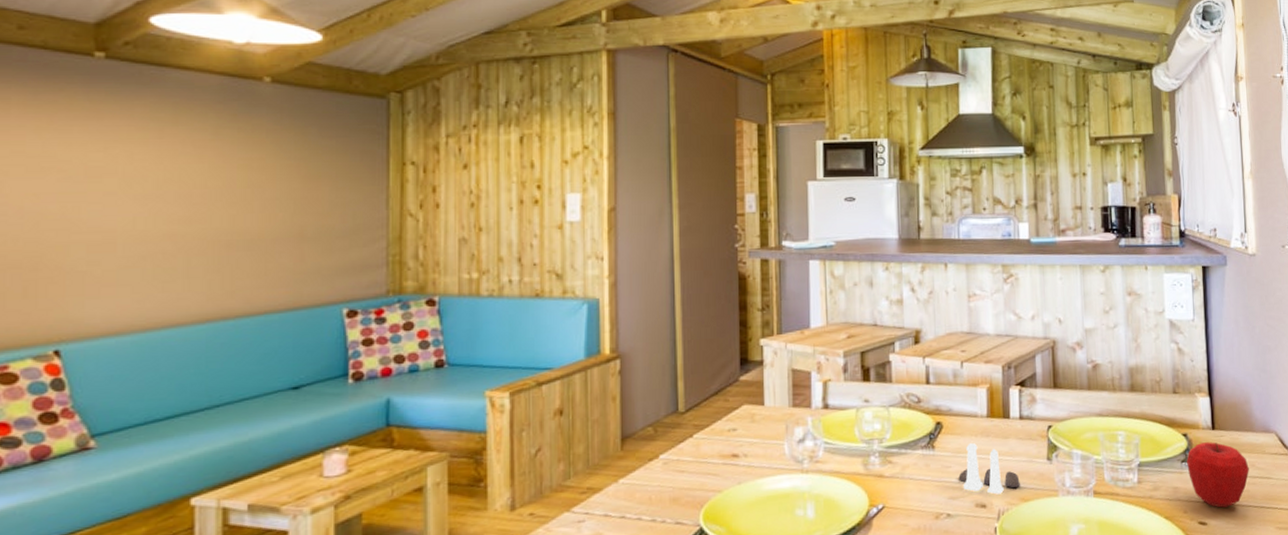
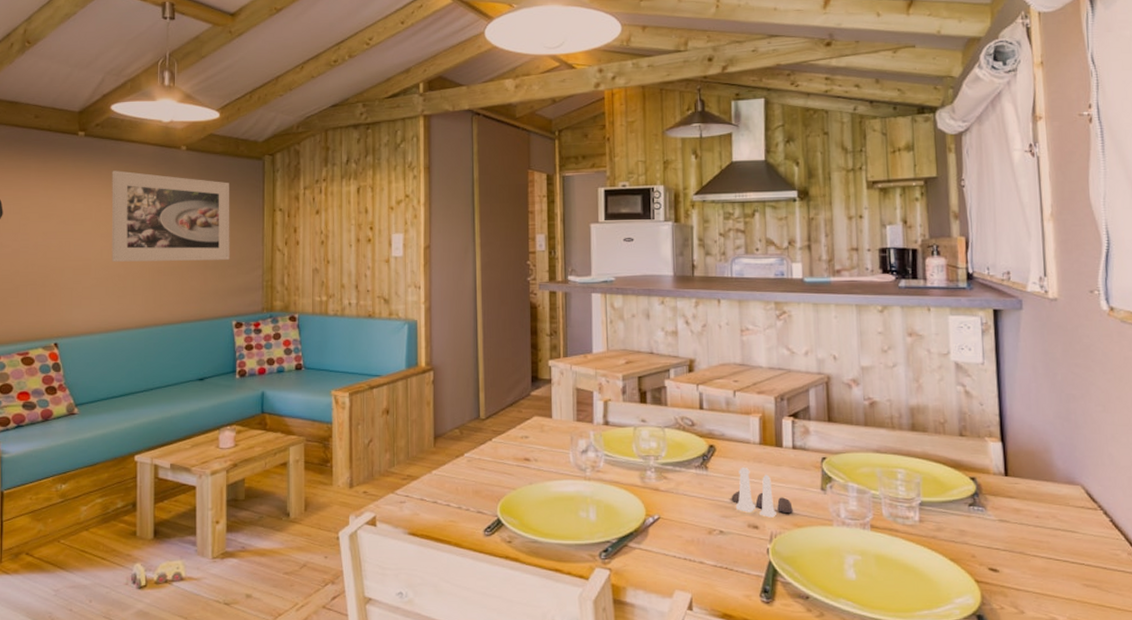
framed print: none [151,108,339,234] -> present [111,170,230,262]
apple: present [1187,442,1249,508] -> none [975,488,1050,557]

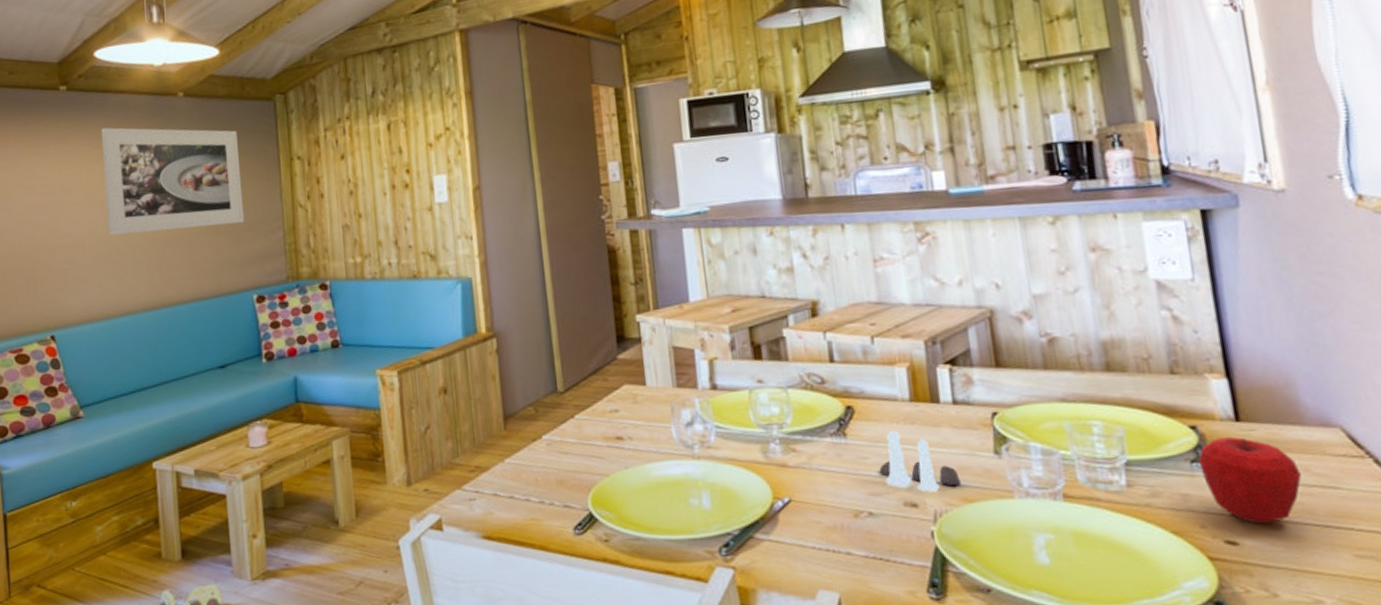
apple: none [975,488,1050,557] -> present [1199,437,1302,524]

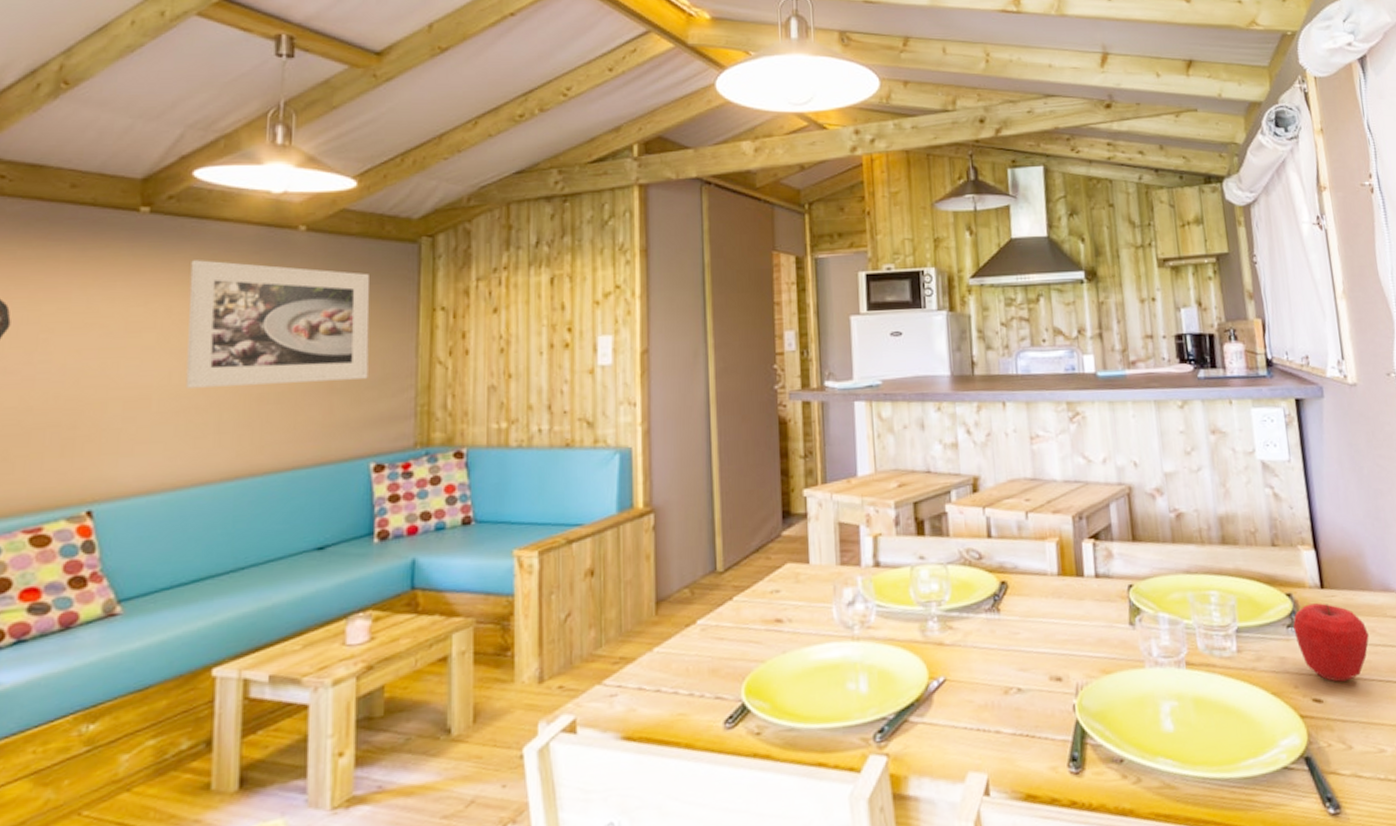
salt and pepper shaker set: present [879,430,961,493] -> none [1028,604,1100,666]

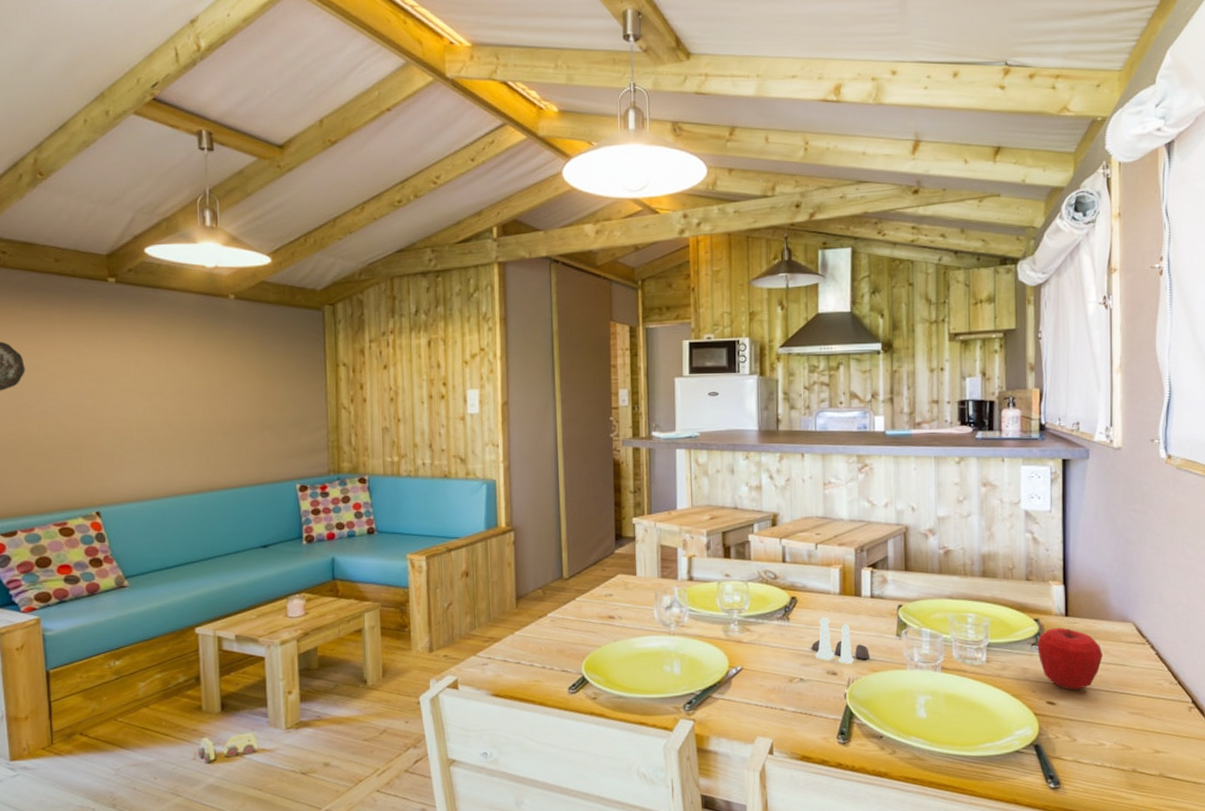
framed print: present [185,260,370,388] -> none [150,322,290,423]
salt and pepper shaker set: none [1028,604,1100,666] -> present [811,616,870,664]

